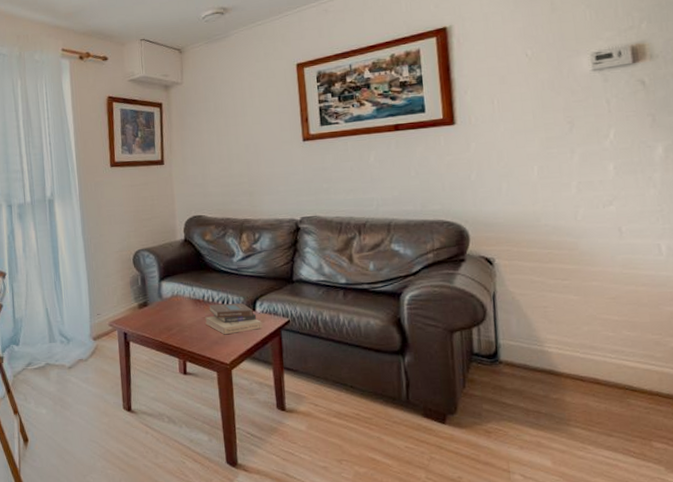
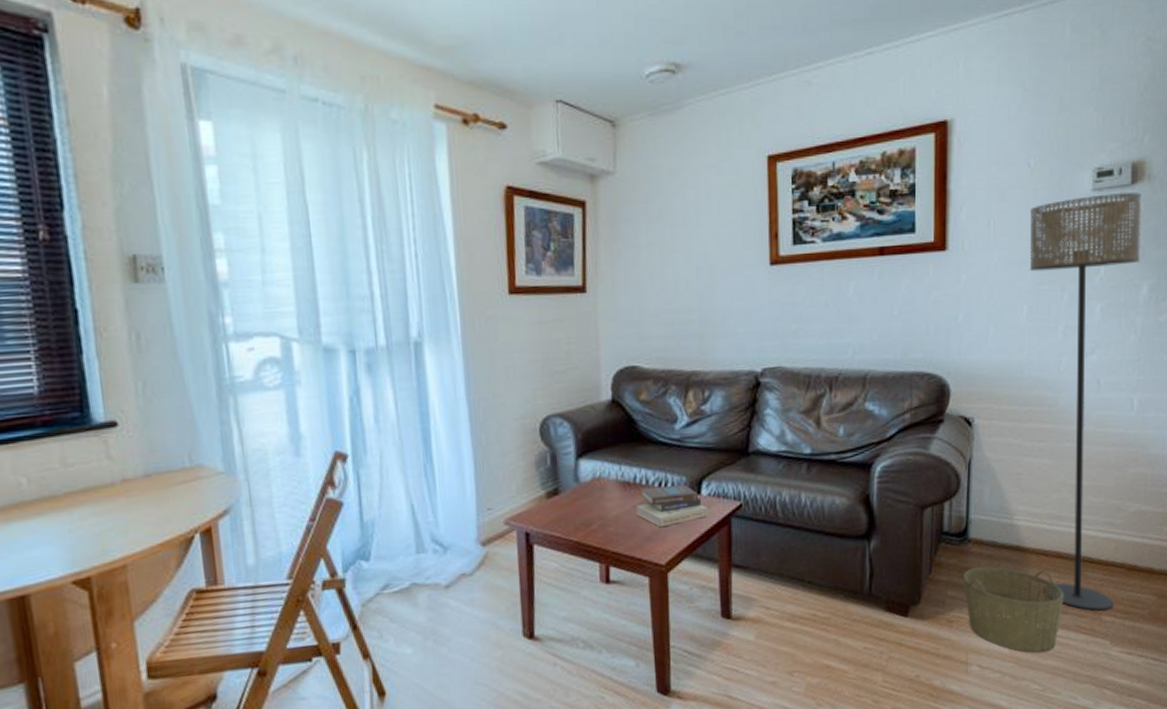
basket: none [496,386,607,470] -> present [962,566,1064,653]
floor lamp: none [531,69,664,437] -> present [1029,191,1141,611]

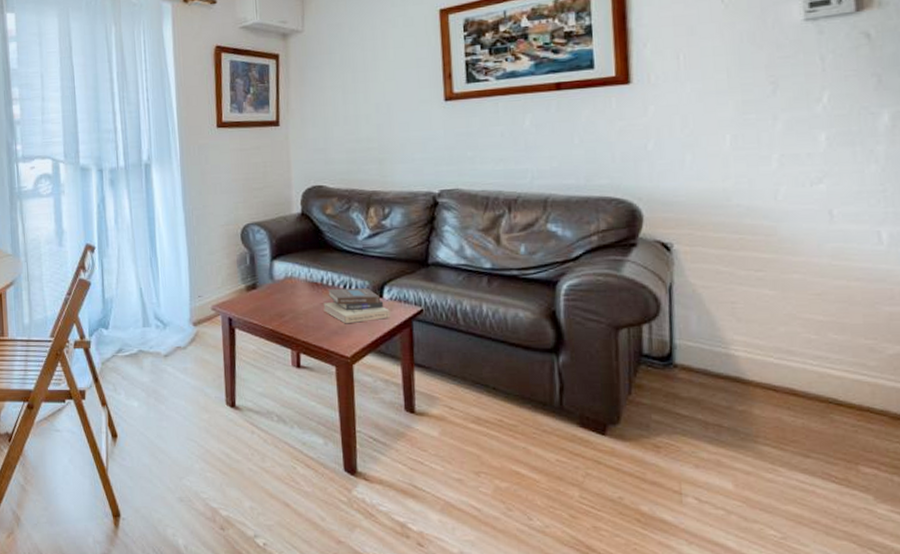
basket: present [962,566,1064,653] -> none [669,394,804,496]
floor lamp: present [1029,191,1141,611] -> none [726,19,875,460]

